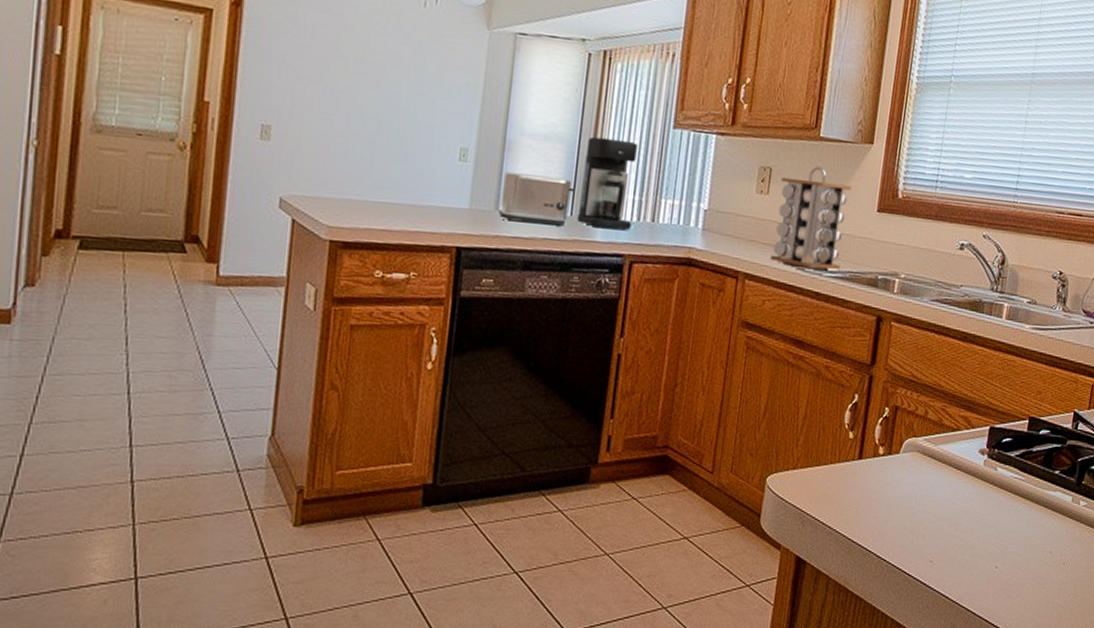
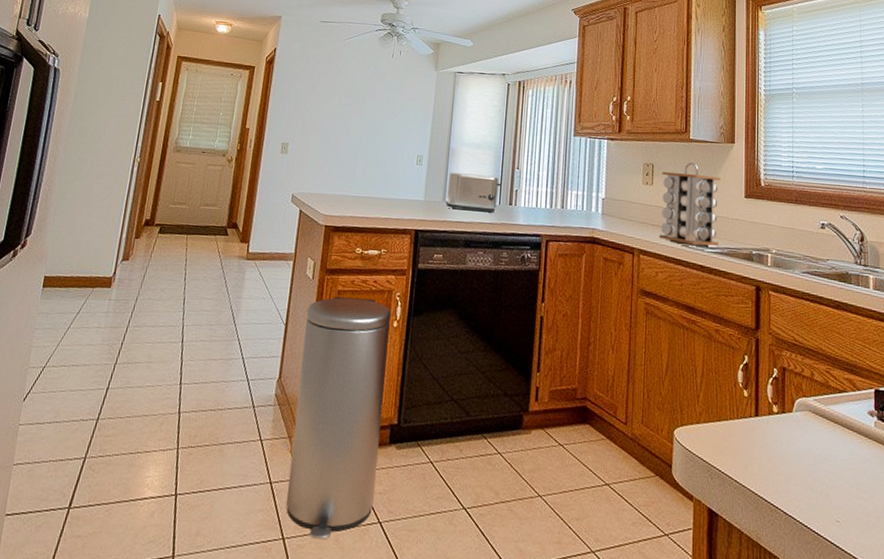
pedal bin: none [287,332,424,617] -> present [286,296,391,540]
coffee maker: present [577,136,638,231] -> none [504,144,547,216]

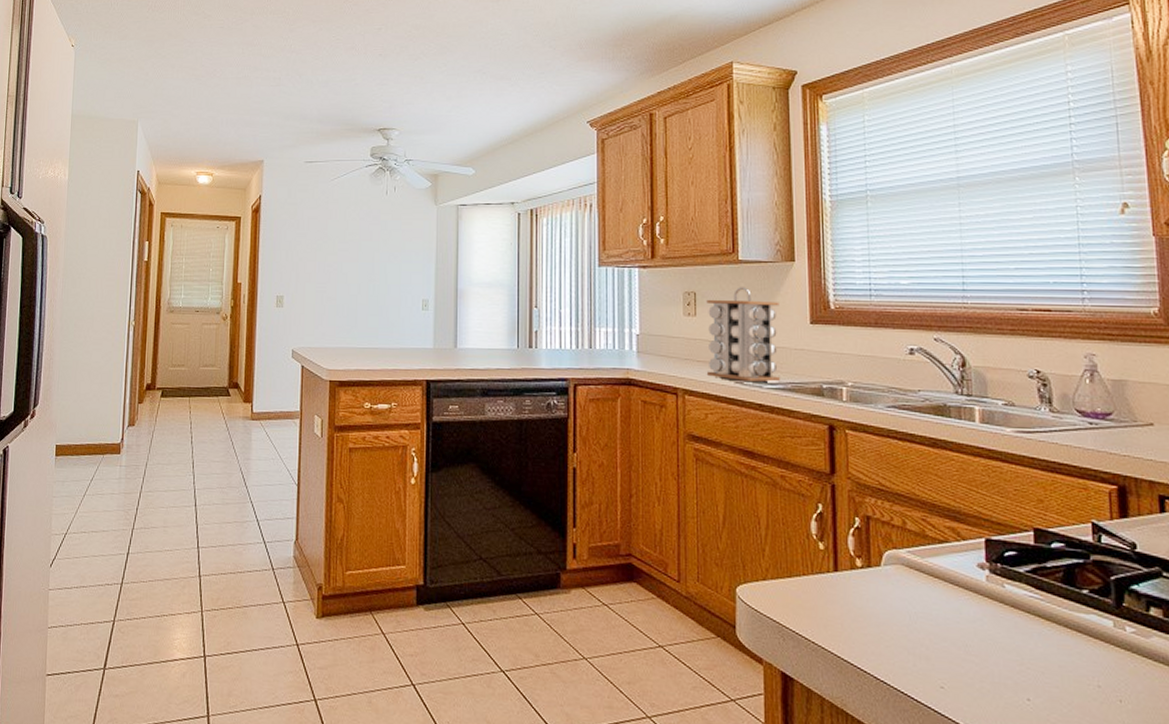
pedal bin: present [286,296,391,540] -> none [314,454,407,702]
toaster: present [445,172,502,213] -> none [457,316,519,357]

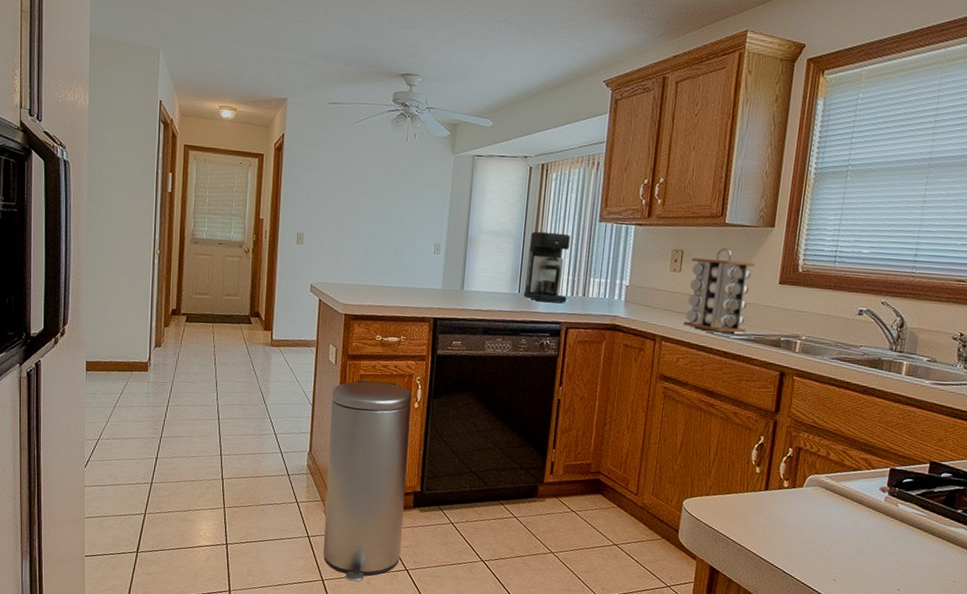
pedal bin: none [314,454,407,702] -> present [323,380,412,582]
coffee maker: none [523,280,572,358] -> present [523,231,570,304]

